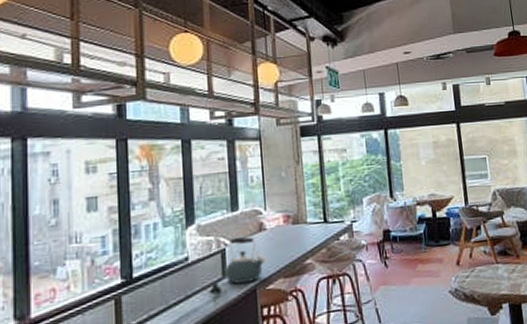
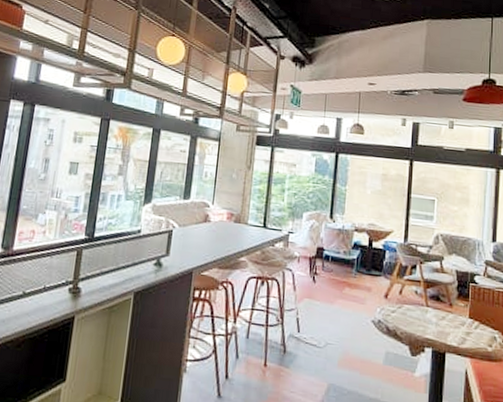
kettle: present [225,236,267,284] -> none [168,223,206,265]

